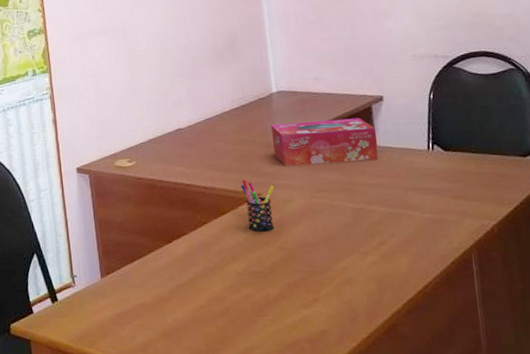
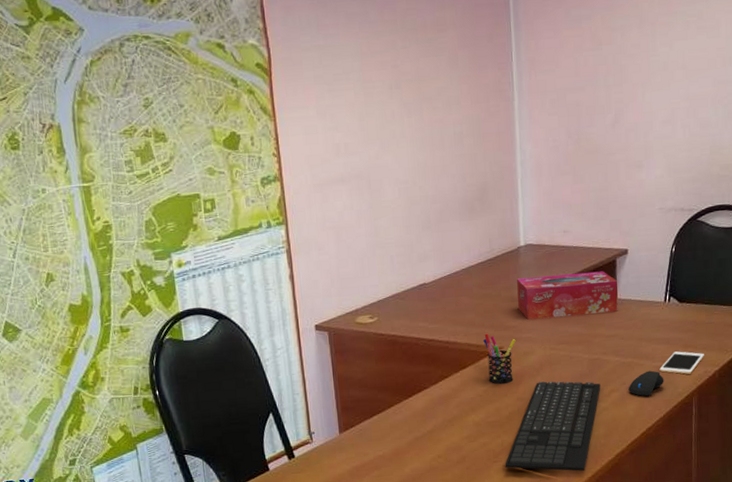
keyboard: none [271,230,368,331] -> present [505,381,601,471]
computer mouse: none [398,222,437,251] -> present [628,370,664,397]
cell phone: none [430,202,479,228] -> present [659,351,704,374]

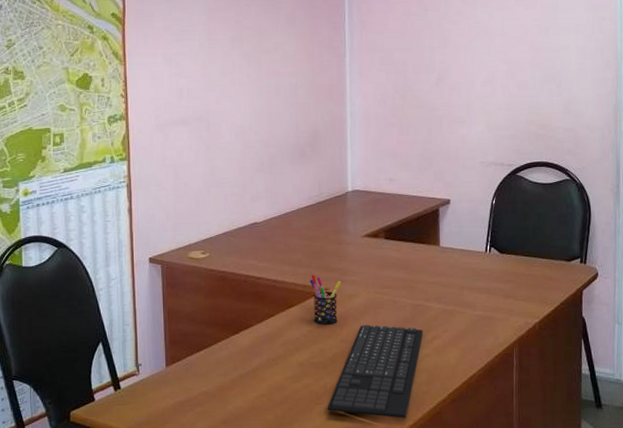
tissue box: present [517,271,618,320] -> none [343,219,441,263]
computer mouse: present [628,370,664,397] -> none [450,319,485,345]
cell phone: present [659,351,704,374] -> none [481,301,524,325]

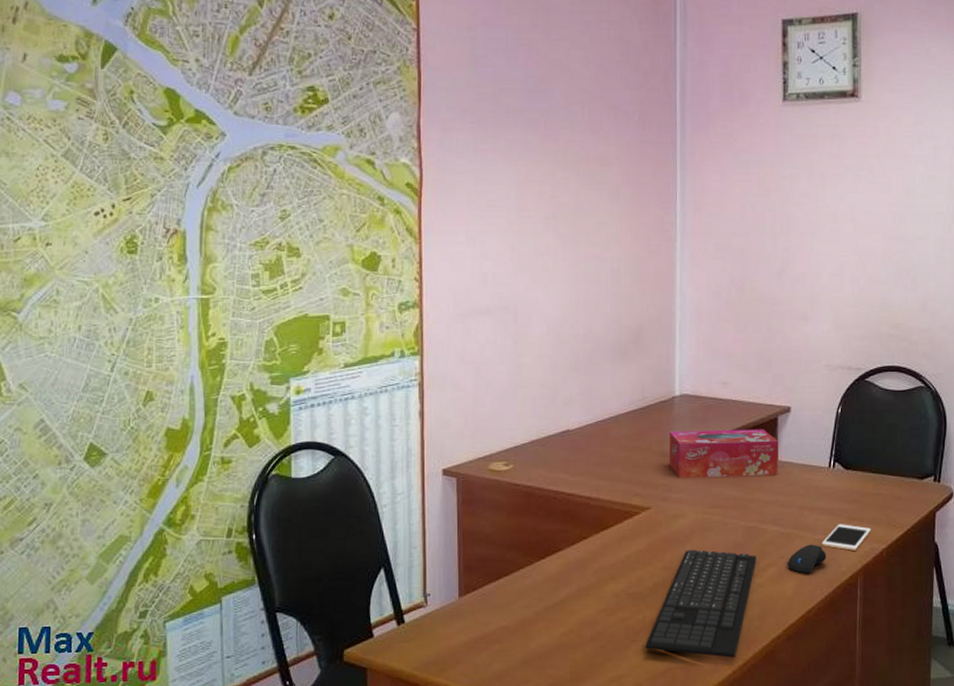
pen holder: present [310,274,341,326] -> none [629,490,665,551]
tissue box: none [343,219,441,263] -> present [668,429,778,478]
computer mouse: none [450,319,485,345] -> present [787,544,827,574]
cell phone: none [481,301,524,325] -> present [822,524,871,551]

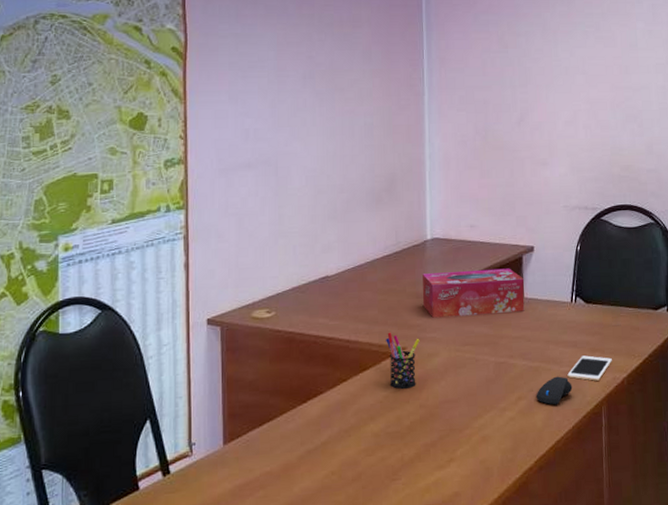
pen holder: none [629,490,665,551] -> present [386,332,420,390]
keyboard: present [645,549,757,658] -> none [404,386,508,491]

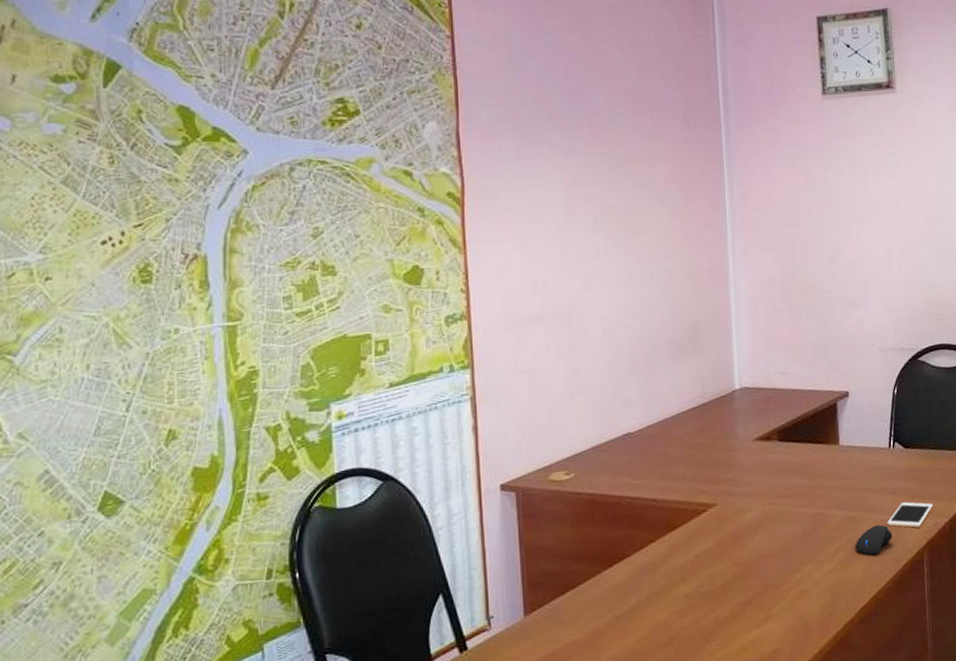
pen holder: present [386,332,420,390] -> none [695,488,731,548]
tissue box: present [422,268,525,318] -> none [732,415,841,471]

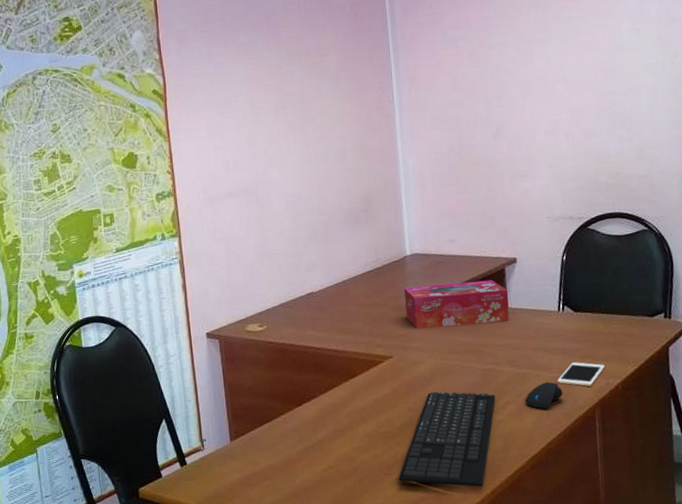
keyboard: none [720,540,825,649] -> present [398,391,496,487]
tissue box: none [732,415,841,471] -> present [404,280,510,329]

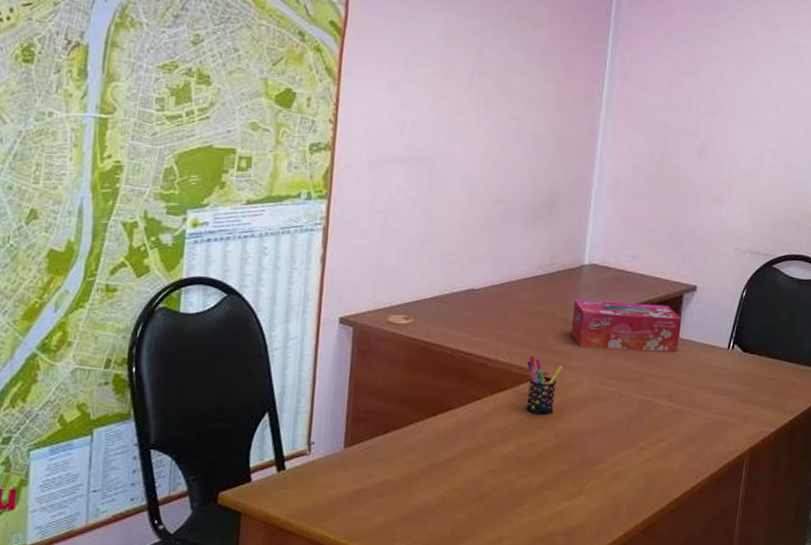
pen holder: none [372,342,405,395] -> present [525,355,563,416]
keyboard: present [398,391,496,487] -> none [528,418,648,527]
computer mouse: present [525,382,563,409] -> none [677,422,717,451]
cell phone: present [557,362,605,387] -> none [713,405,762,432]

